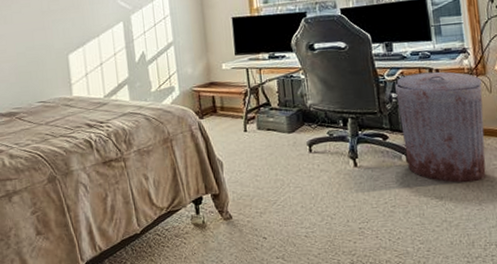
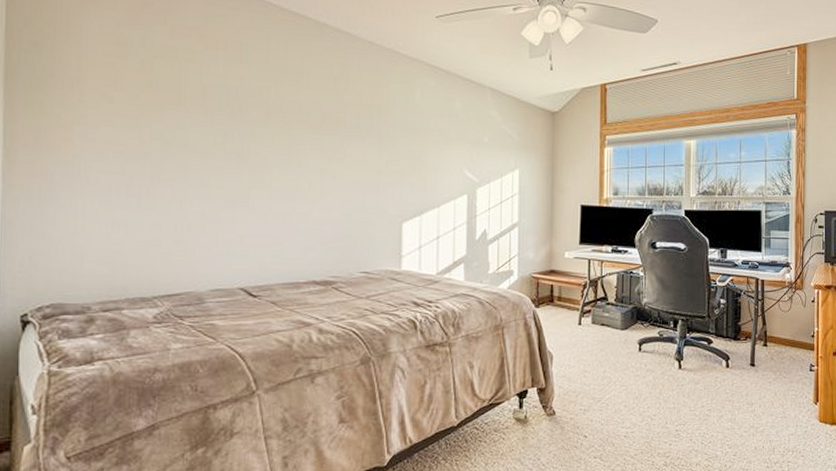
trash can: present [395,71,486,183] -> none [724,282,799,391]

